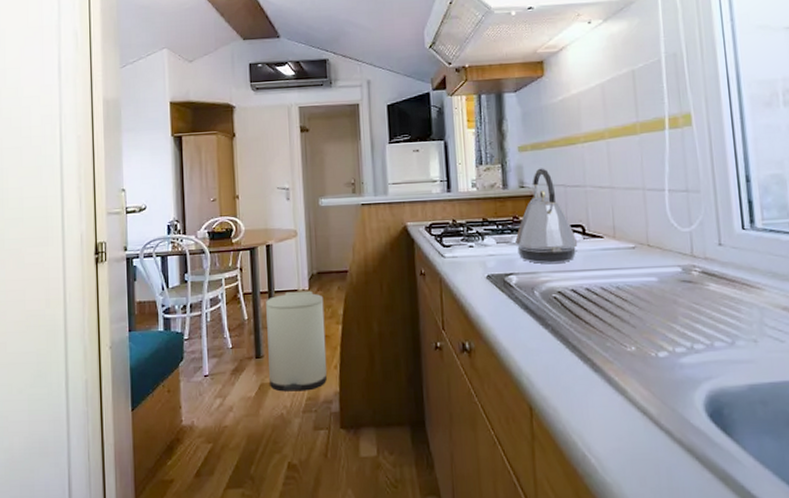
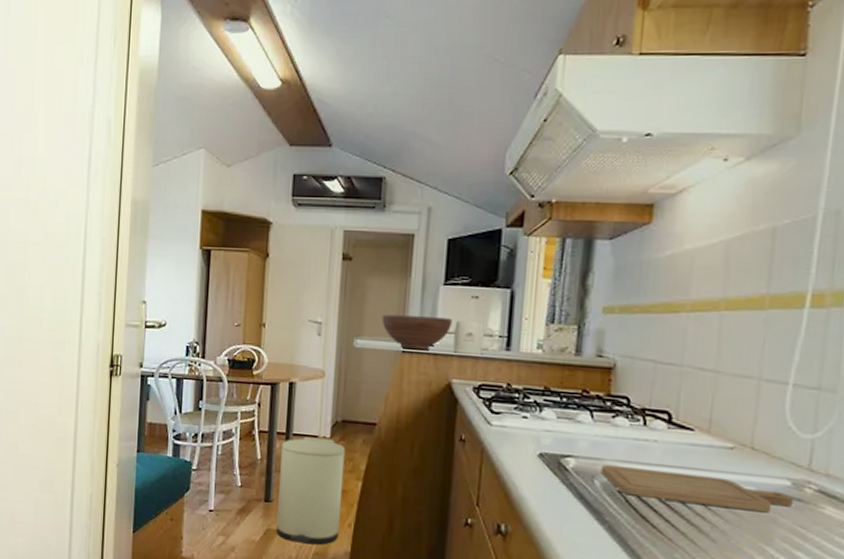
bowl: none [340,171,400,202] -> present [382,314,452,351]
mug: none [403,171,438,201] -> present [453,320,496,356]
kettle: present [515,168,578,264] -> none [580,336,660,453]
chopping board: none [538,273,685,300] -> present [601,464,793,513]

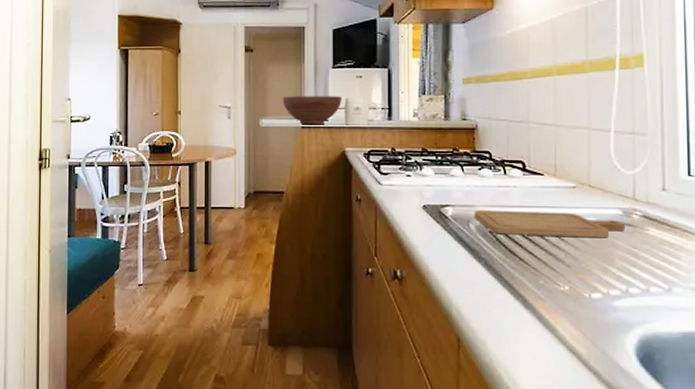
pedal bin: present [276,436,346,545] -> none [202,208,259,307]

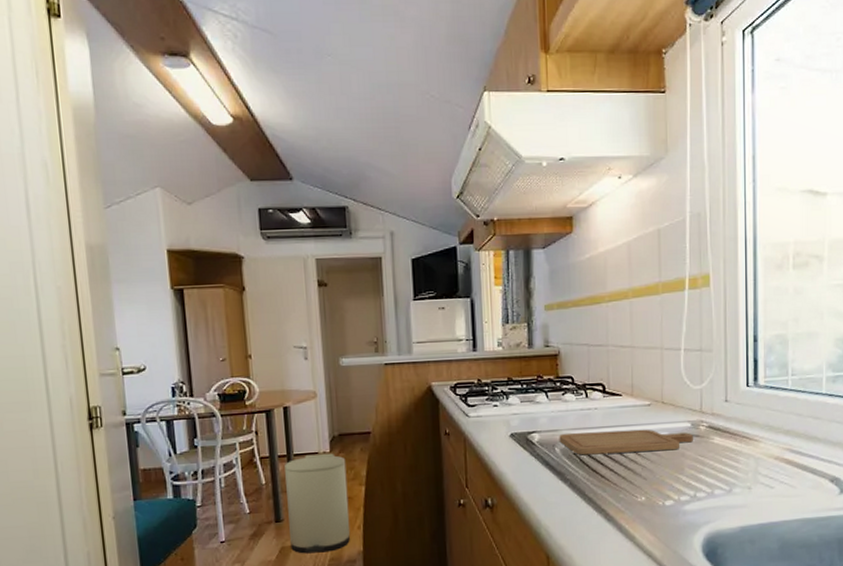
pedal bin: none [202,208,259,307] -> present [285,453,351,554]
bowl: present [282,96,342,125] -> none [362,329,425,362]
mug: present [344,97,379,127] -> none [427,329,464,360]

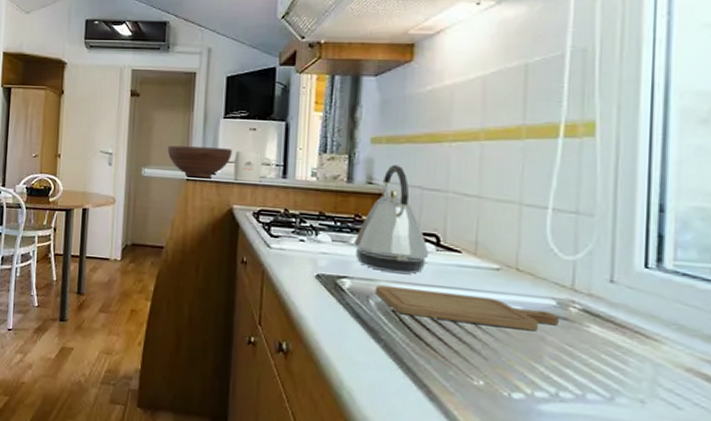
pedal bin: present [285,453,351,554] -> none [71,259,135,363]
bowl: none [362,329,425,362] -> present [167,145,232,179]
mug: none [427,329,464,360] -> present [233,151,273,183]
kettle: none [539,327,598,422] -> present [354,164,429,274]

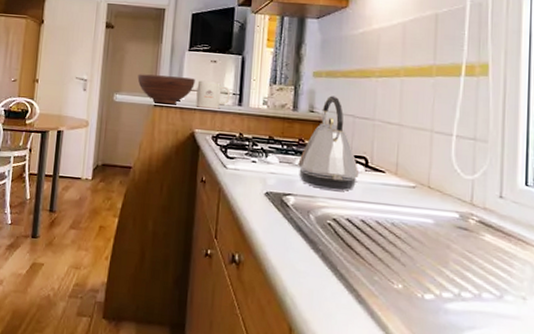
chopping board: present [375,285,559,331] -> none [315,201,461,240]

